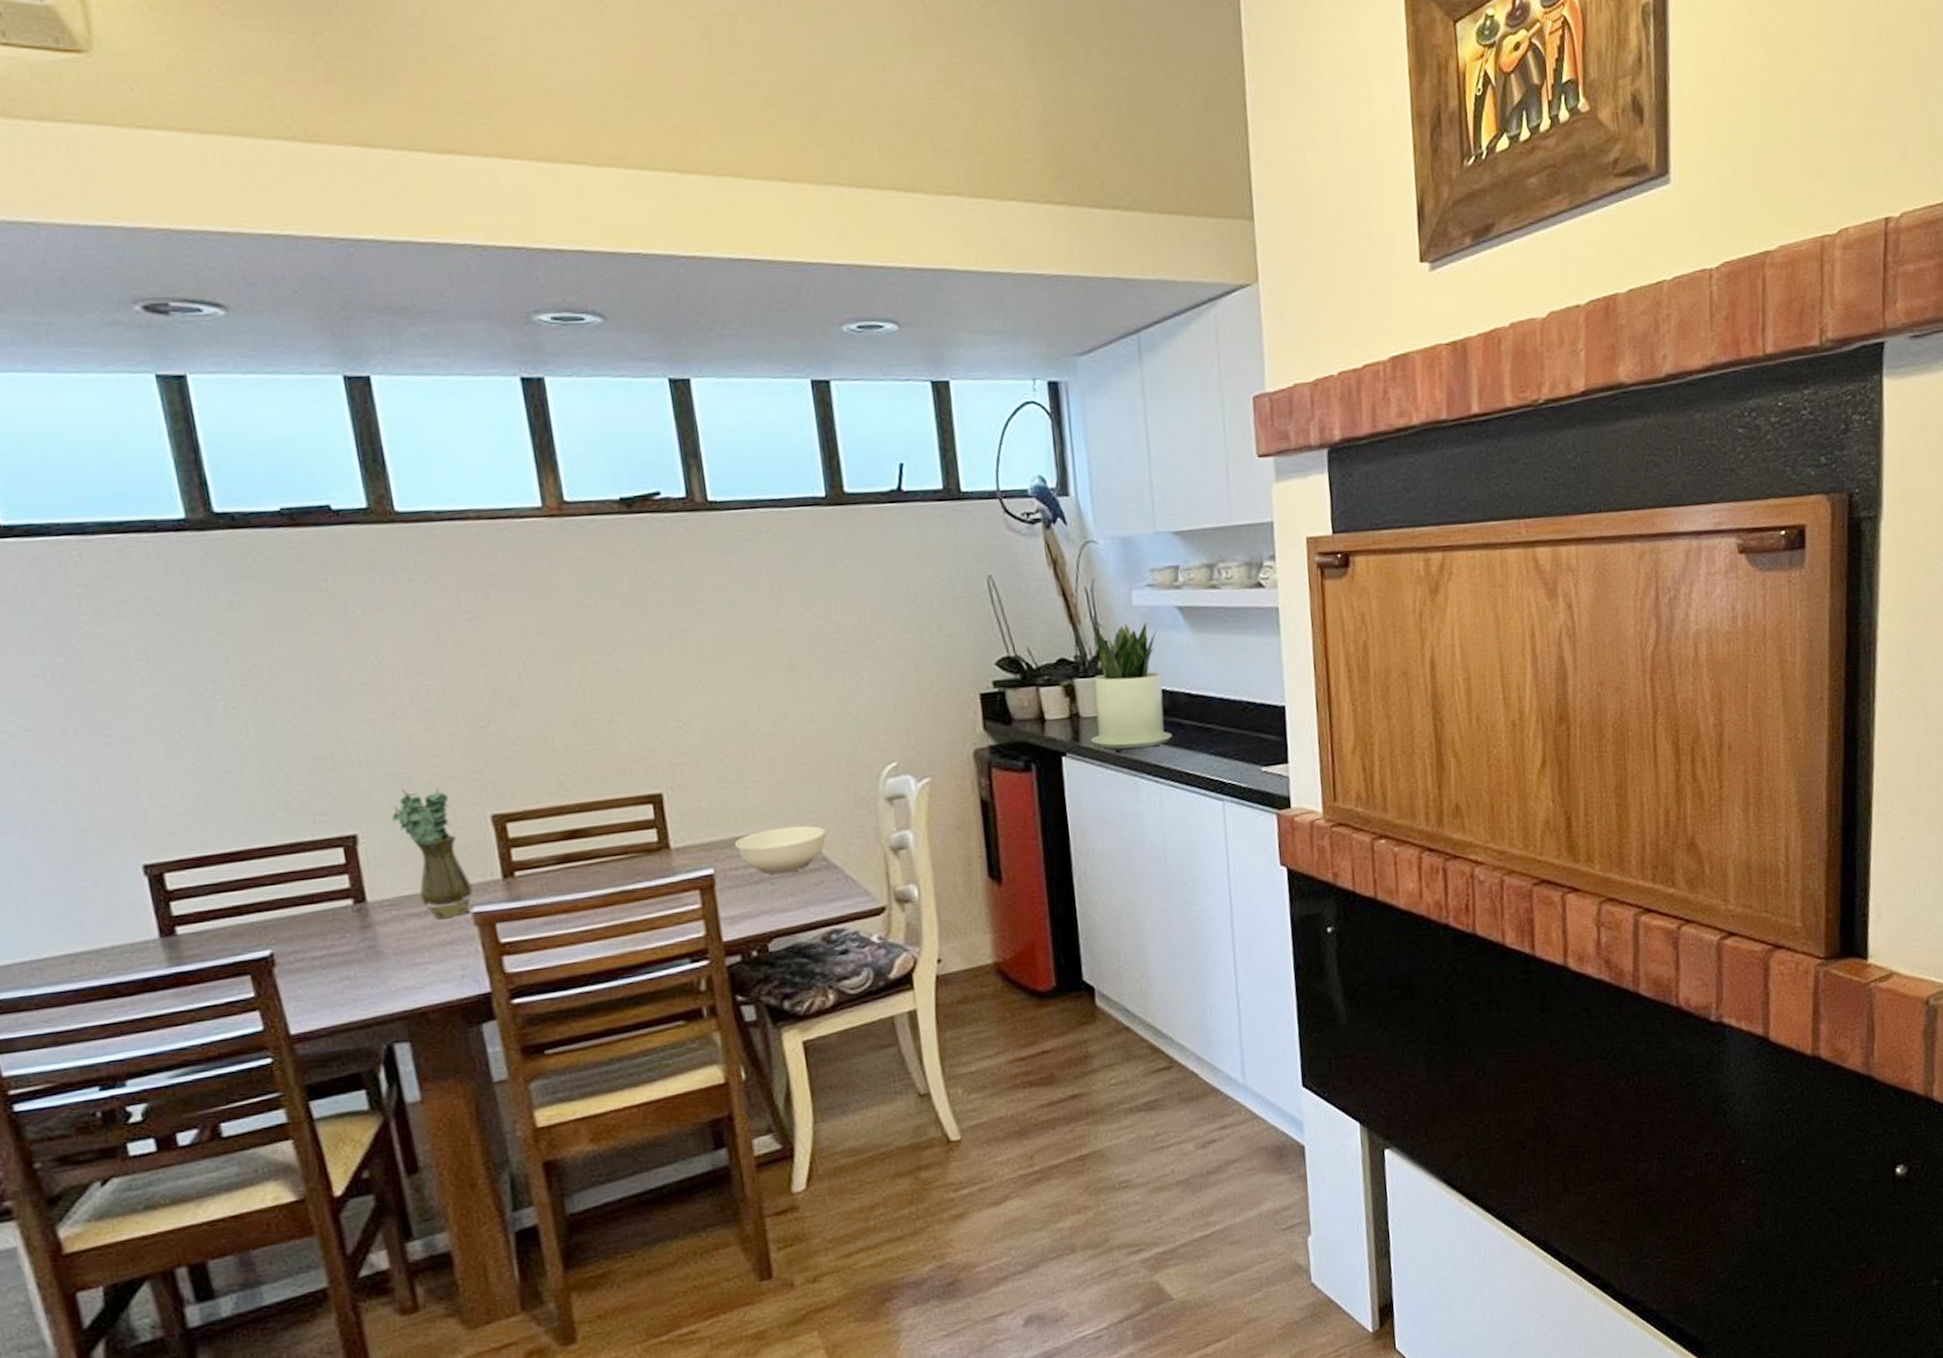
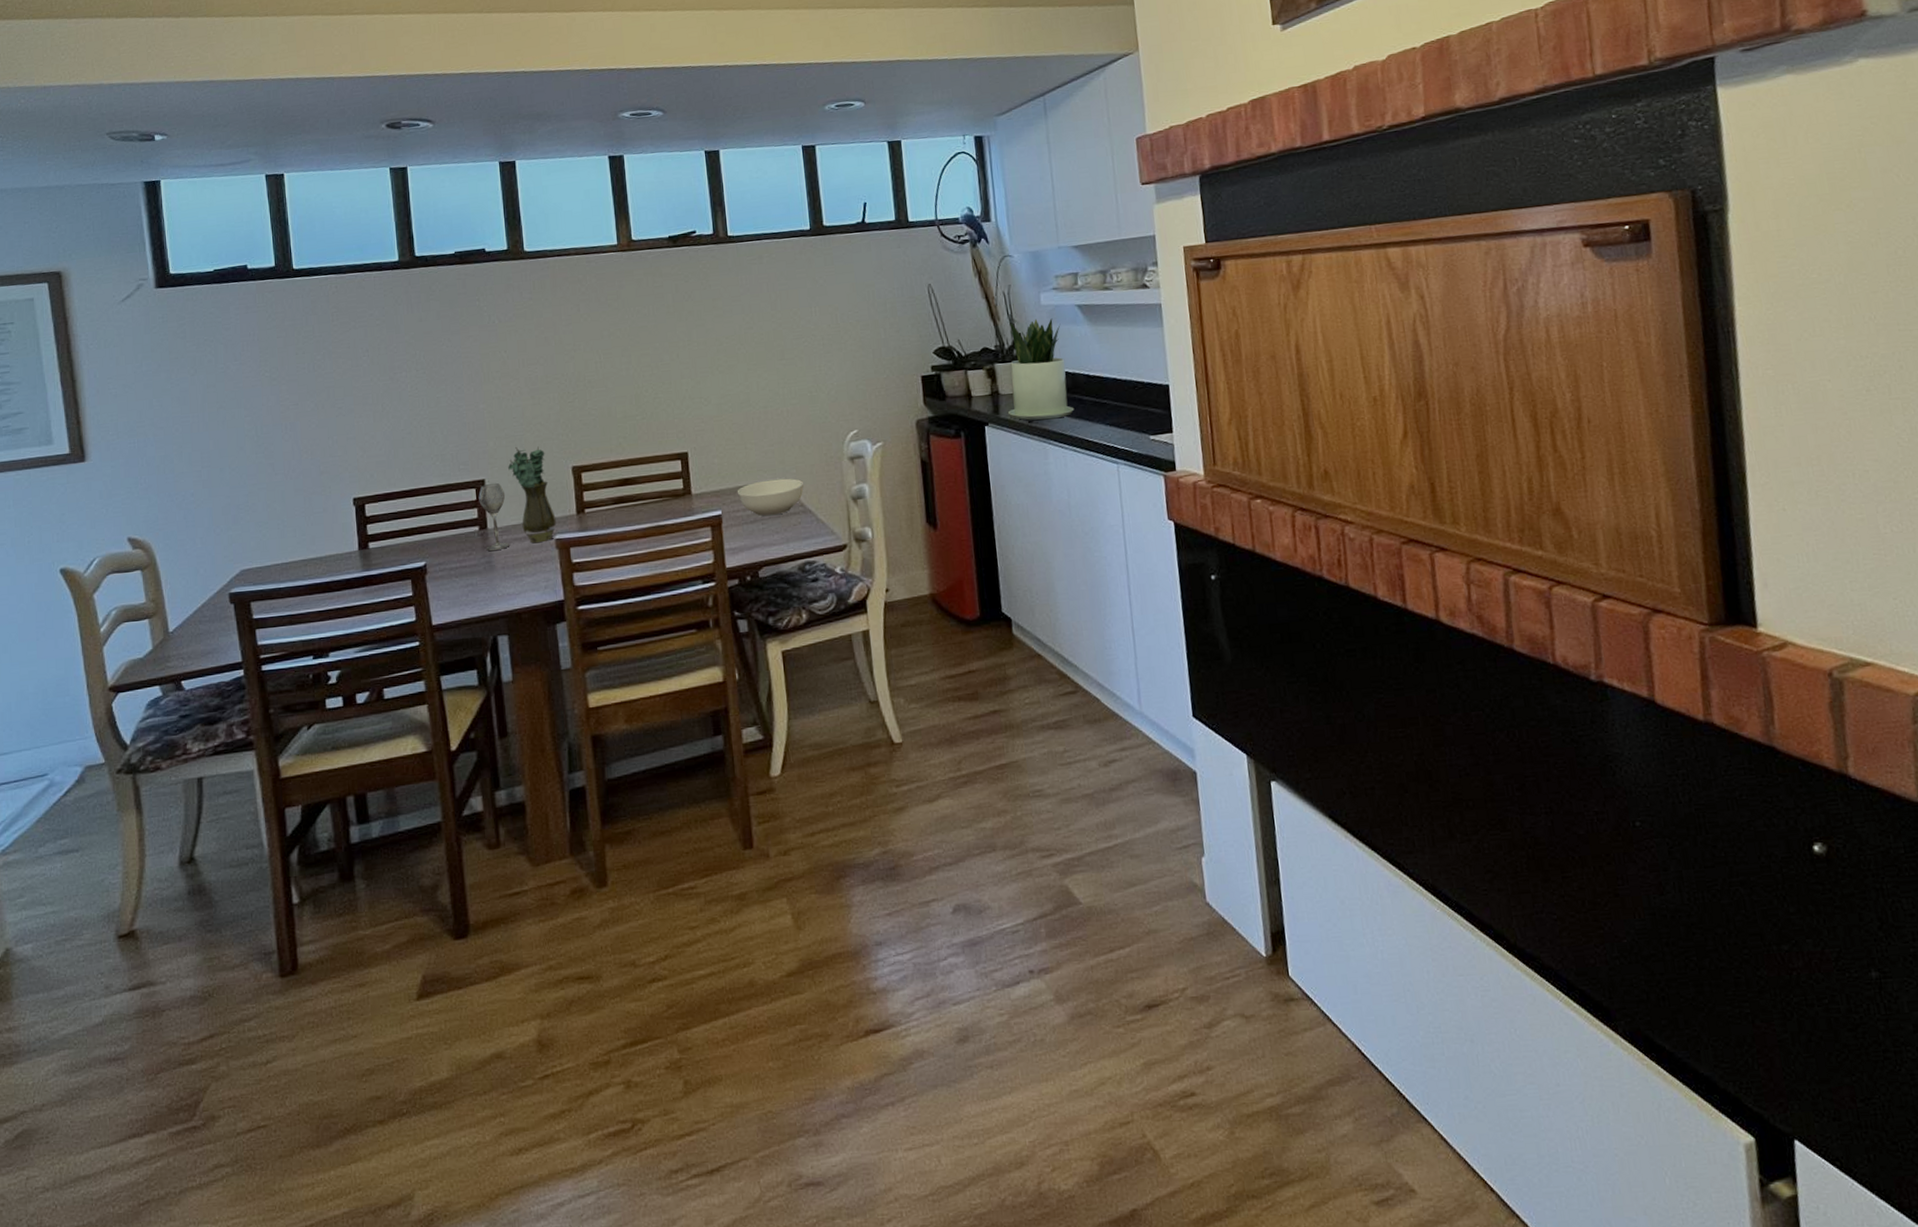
wineglass: none [348,838,402,933] -> present [478,482,509,552]

